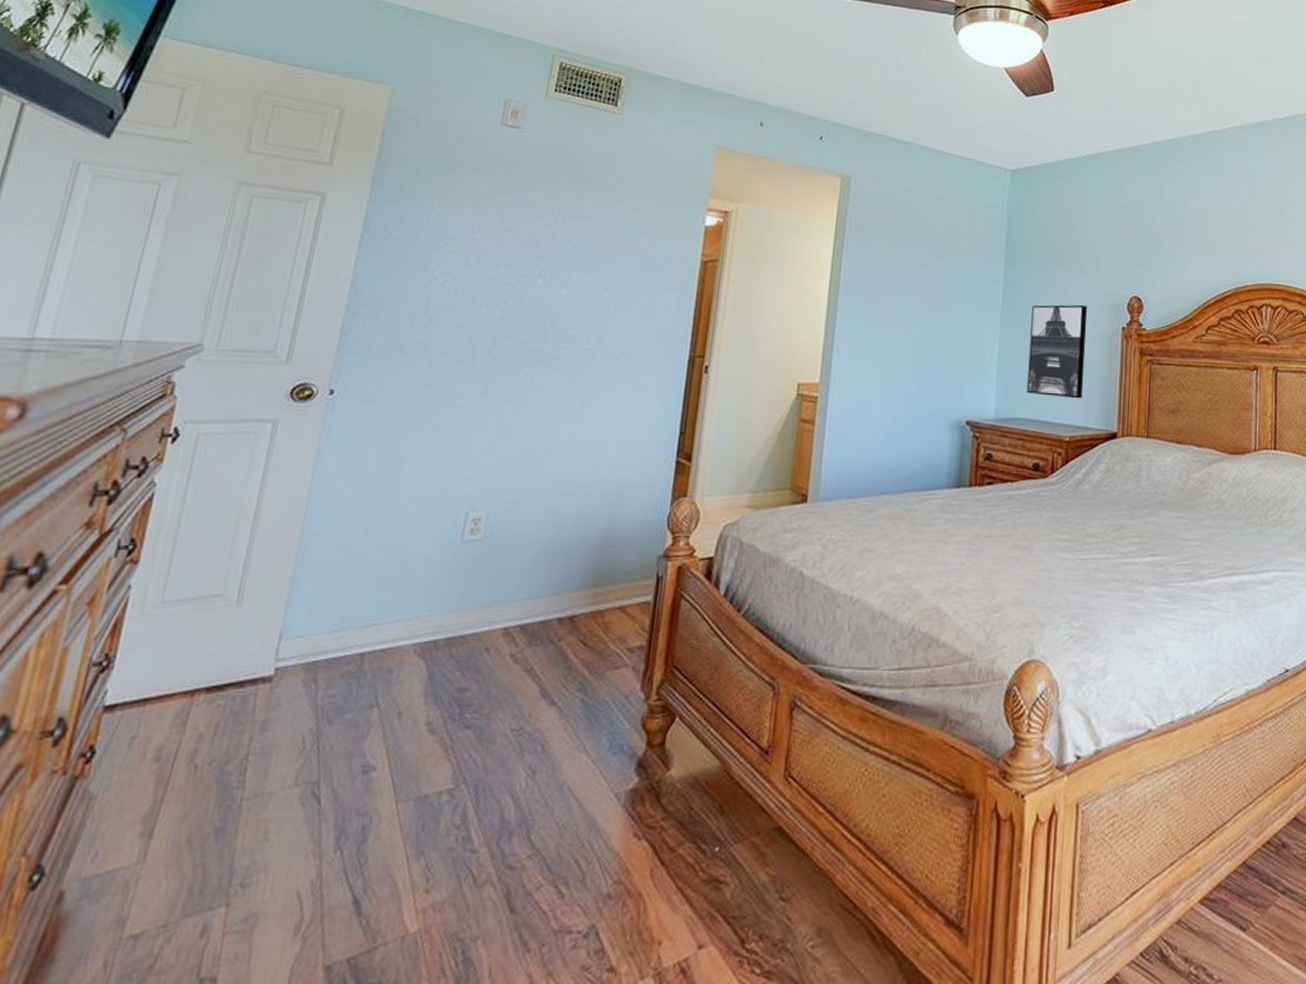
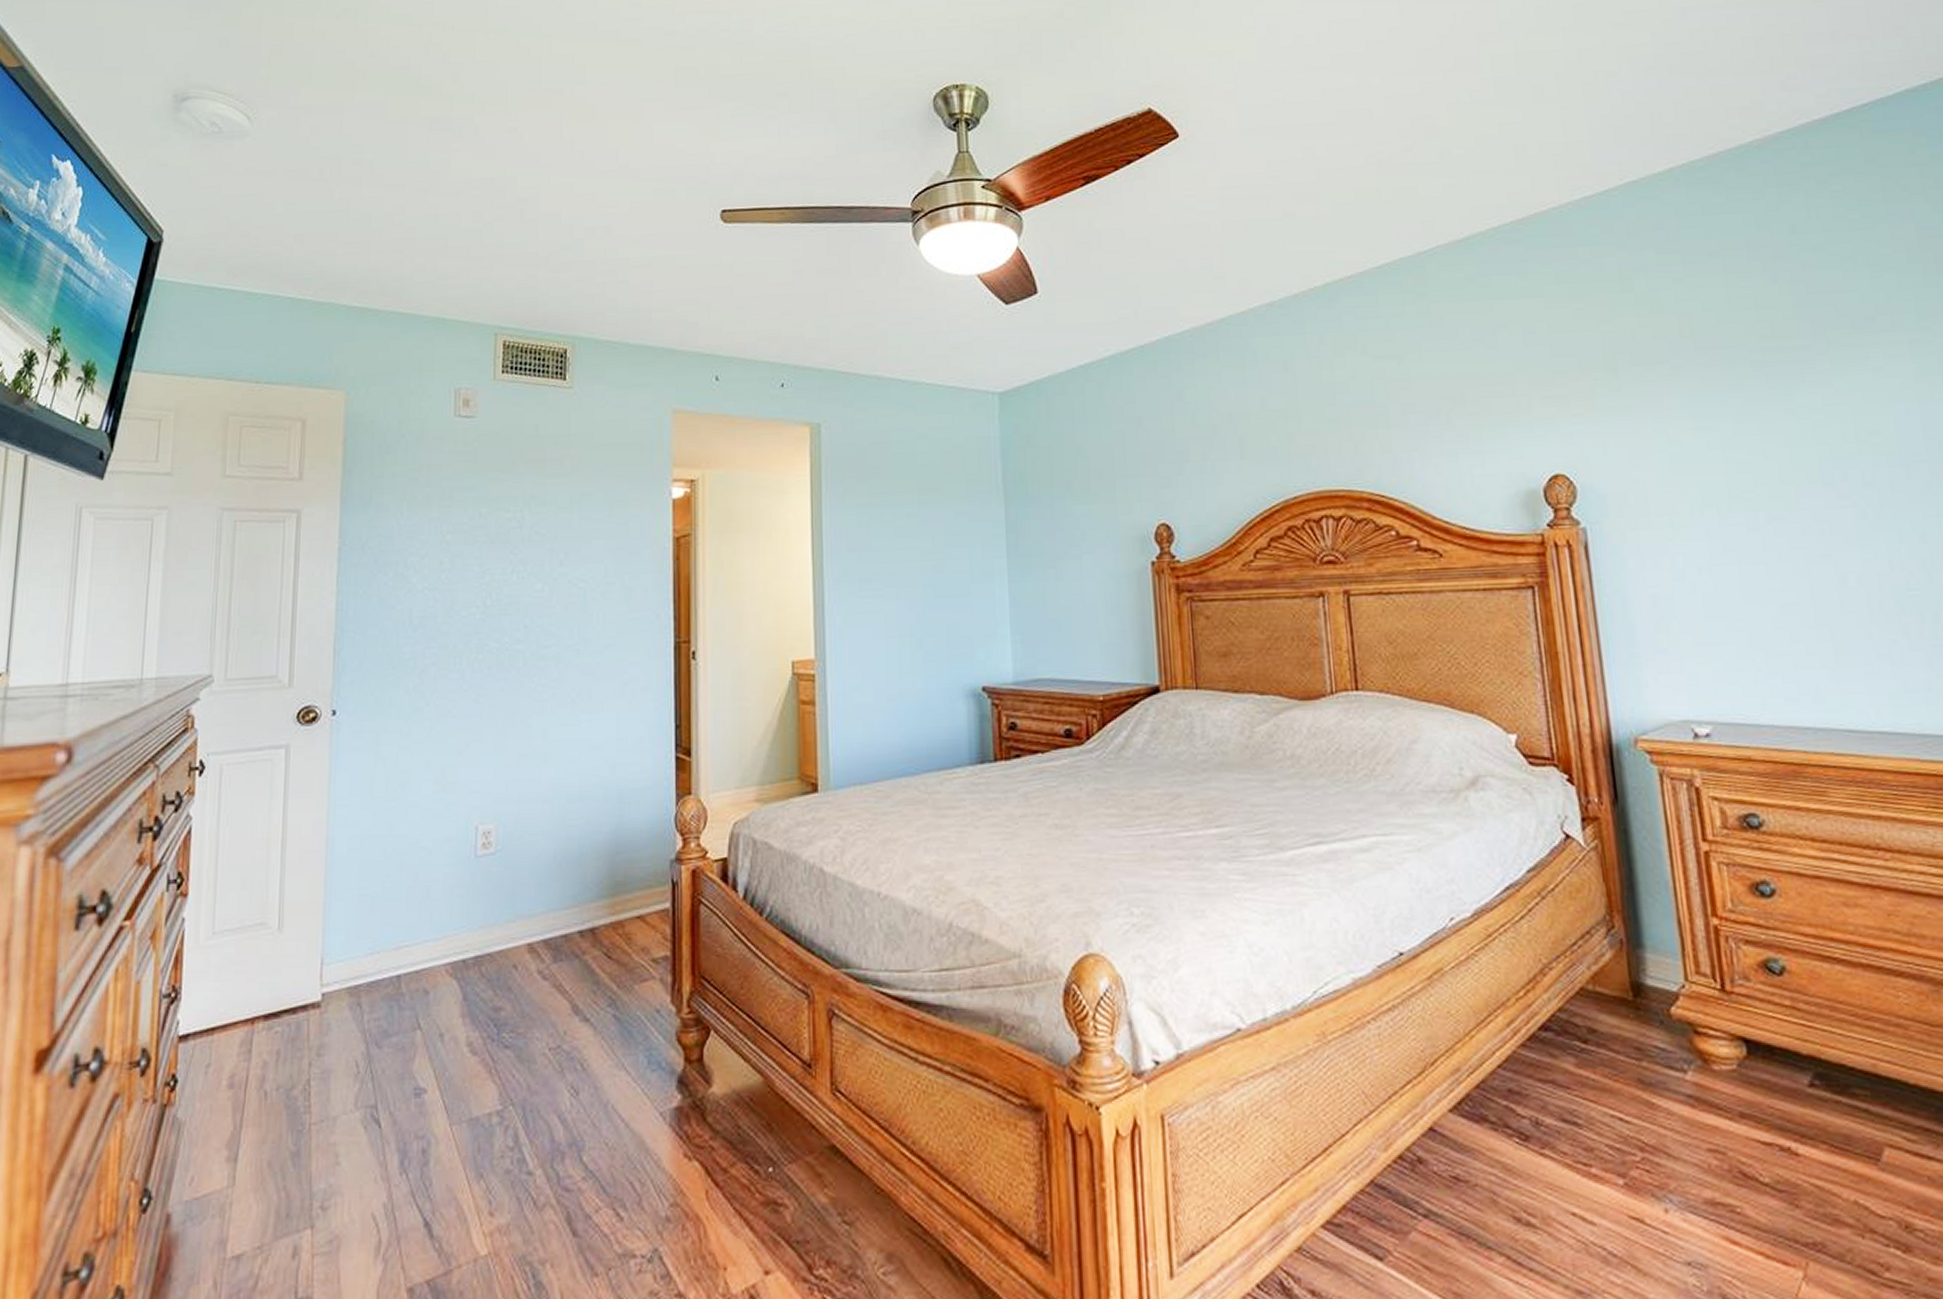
wall art: present [1026,304,1088,399] -> none [1042,540,1114,651]

